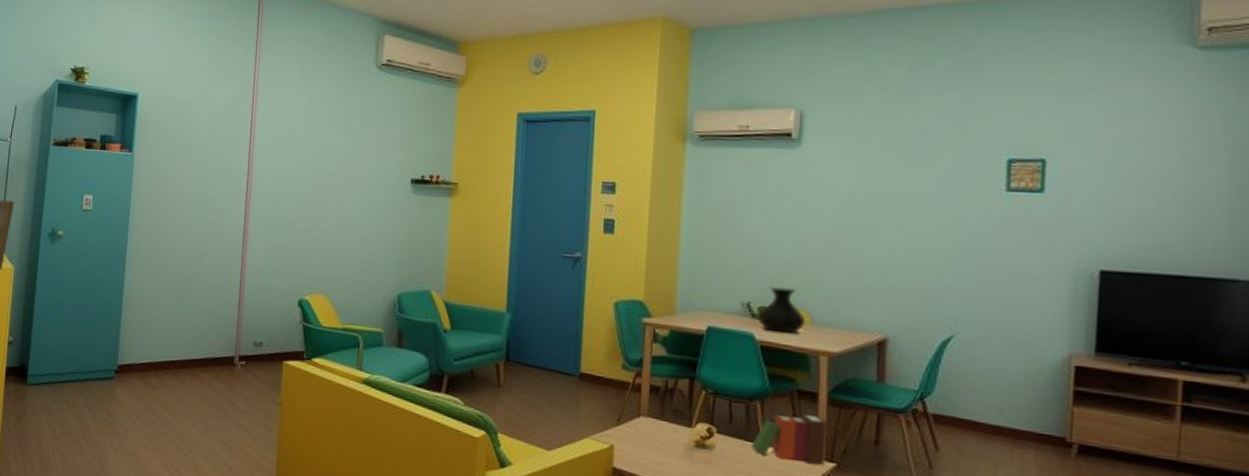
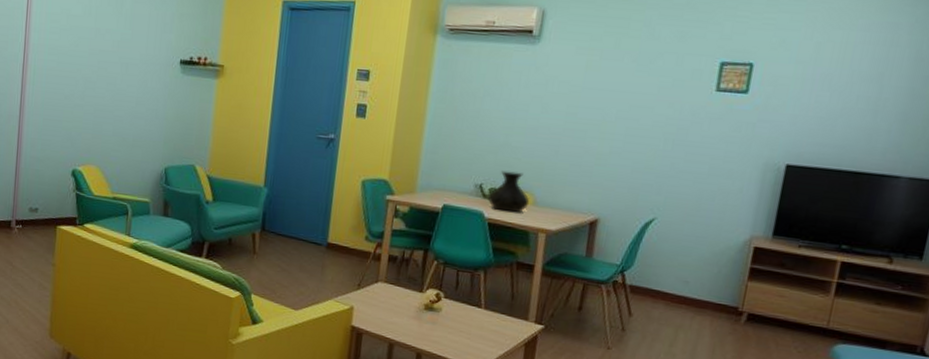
books: present [752,413,827,465] -> none [473,282,540,327]

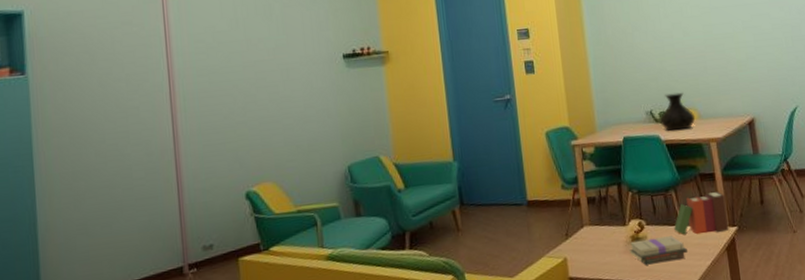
books: none [419,310,482,341] -> present [630,235,687,265]
books: none [473,282,540,327] -> present [674,191,729,235]

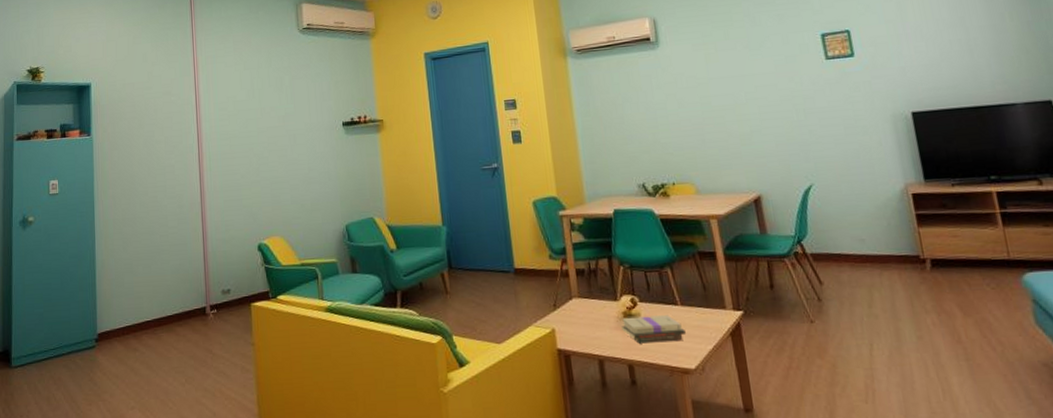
vase: present [660,92,696,132] -> none [653,165,693,206]
books: present [674,191,729,235] -> none [670,271,734,316]

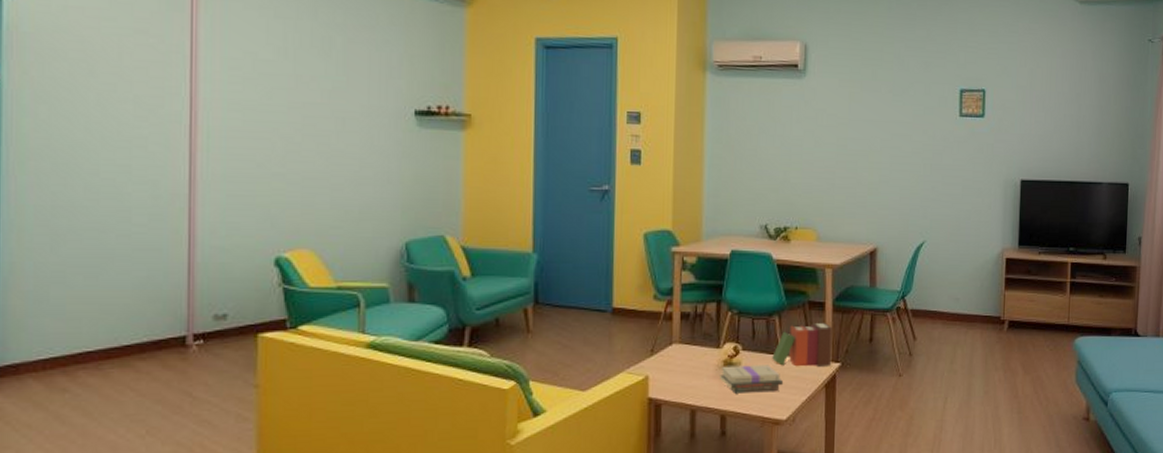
books: none [670,271,734,316] -> present [772,322,833,366]

